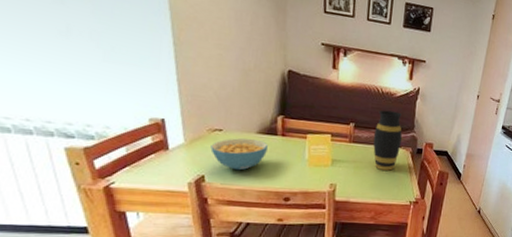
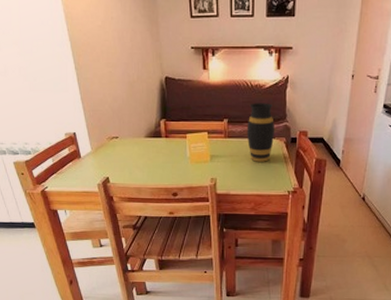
cereal bowl: present [210,138,268,171] -> none [111,142,155,171]

